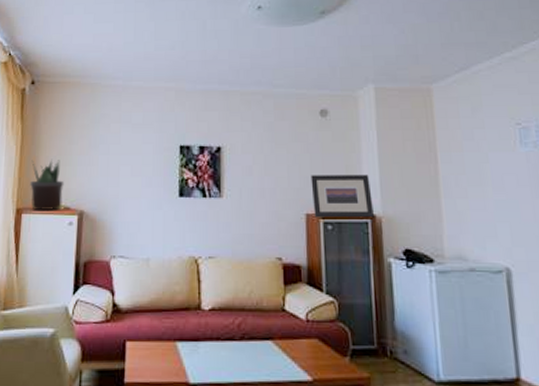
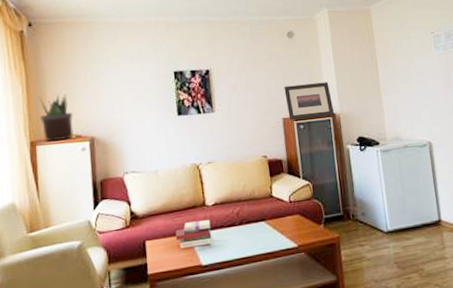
books: none [162,325,206,361] -> present [175,220,214,249]

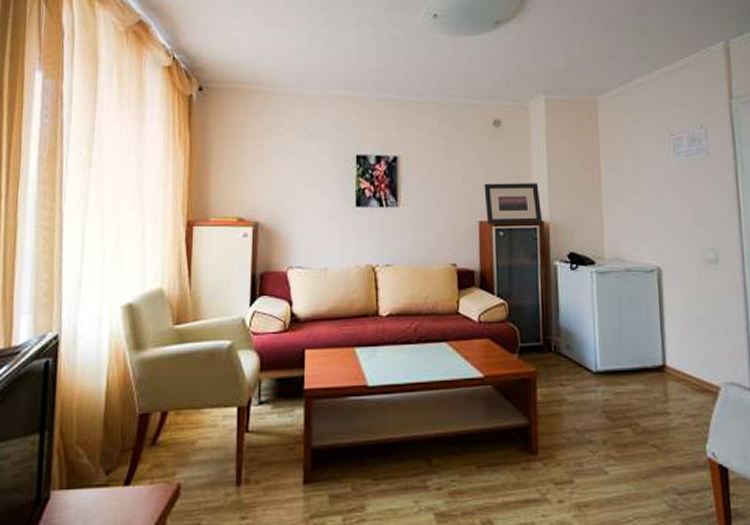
planter: present [39,93,74,142] -> none [201,169,238,223]
books: present [175,220,214,249] -> none [341,332,384,364]

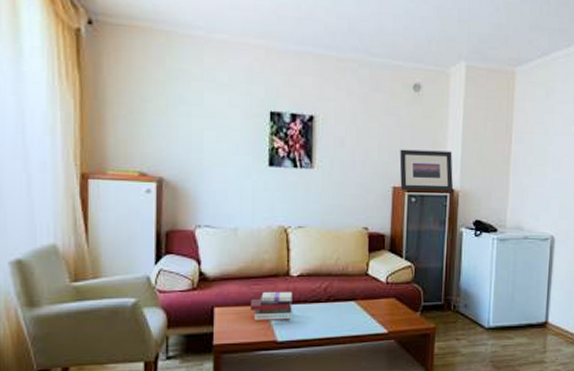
books: none [341,332,384,364] -> present [251,291,294,321]

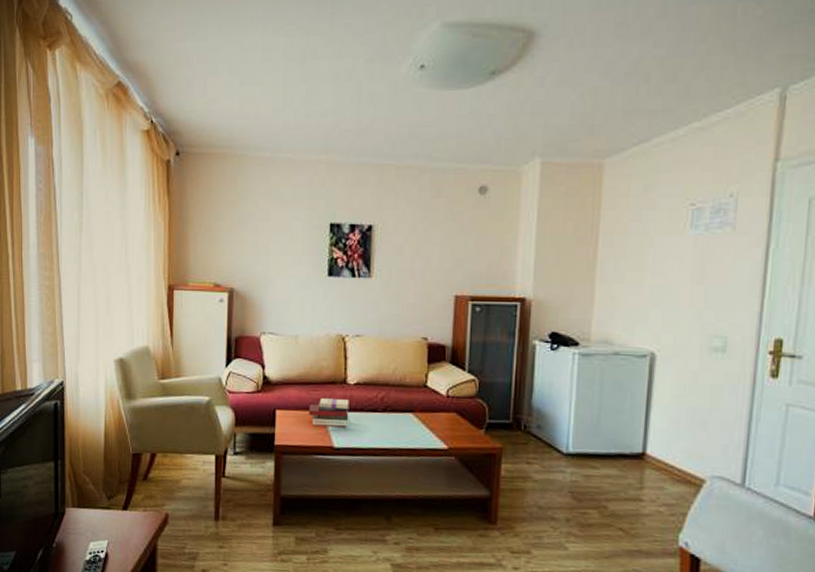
picture frame: present [399,149,454,192] -> none [462,256,525,301]

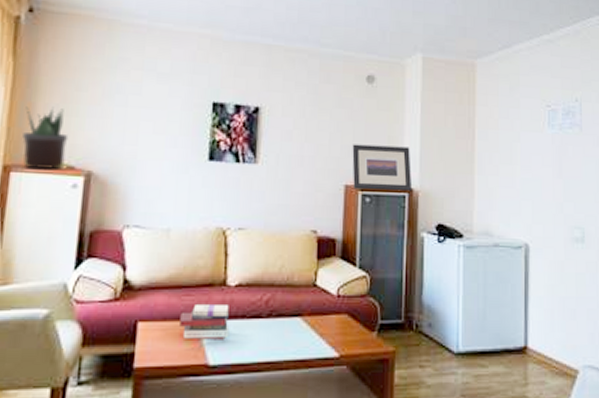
planter: none [180,235,214,288] -> present [22,106,69,170]
picture frame: none [462,256,525,301] -> present [352,144,413,192]

